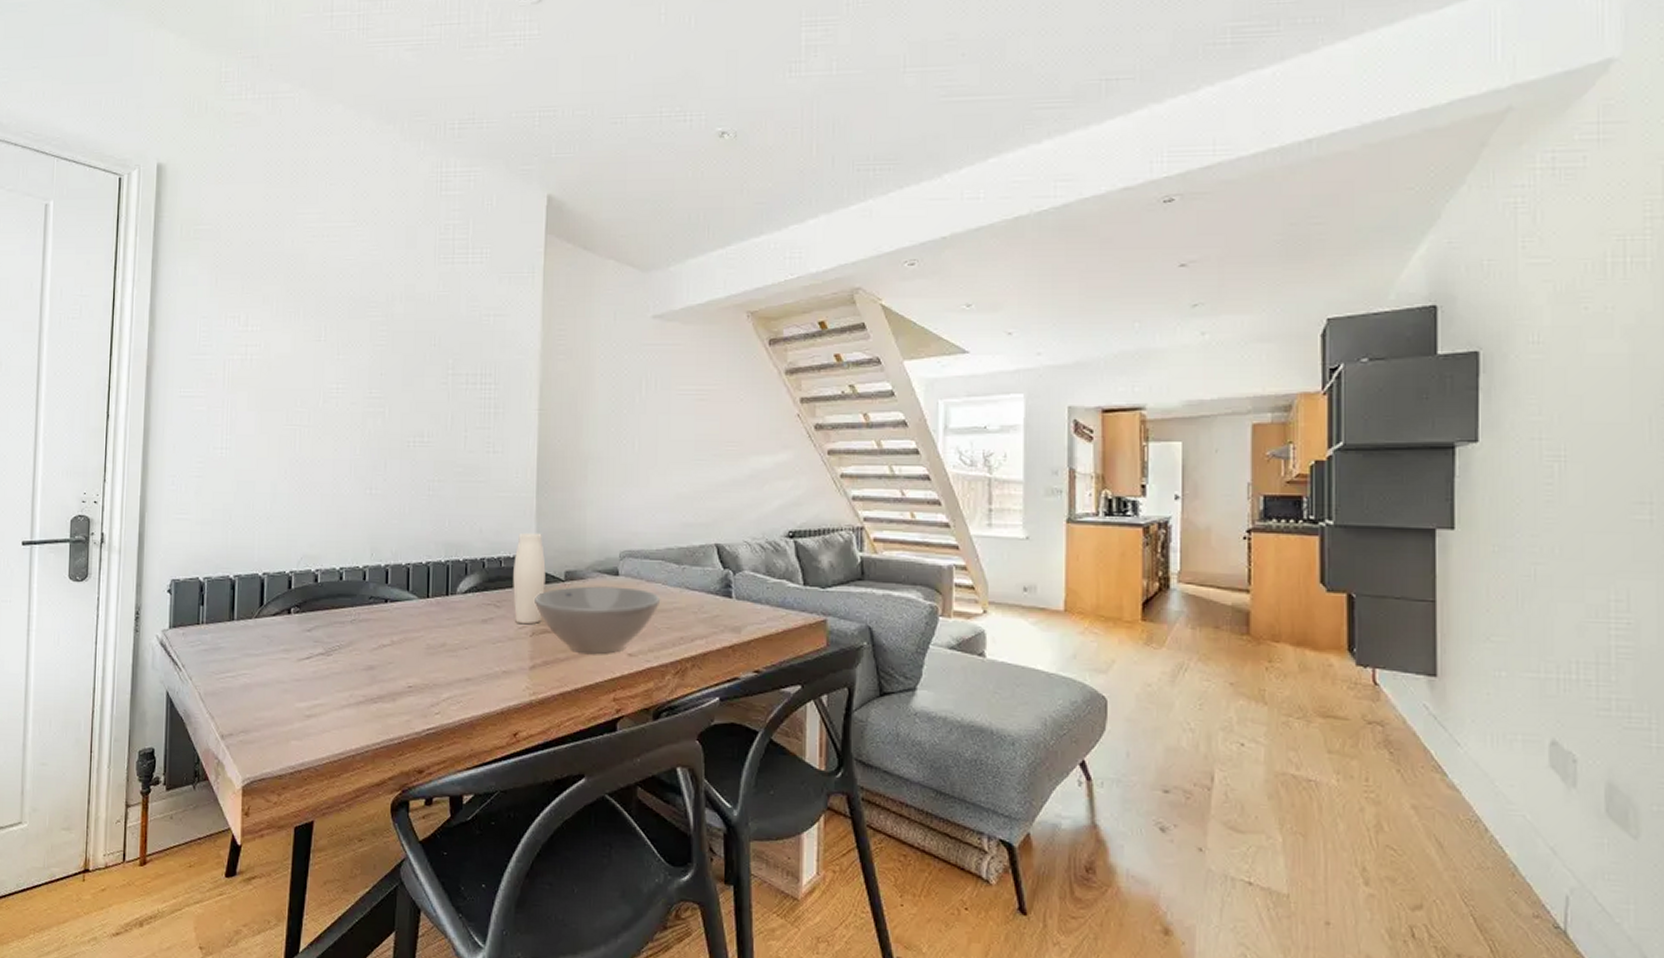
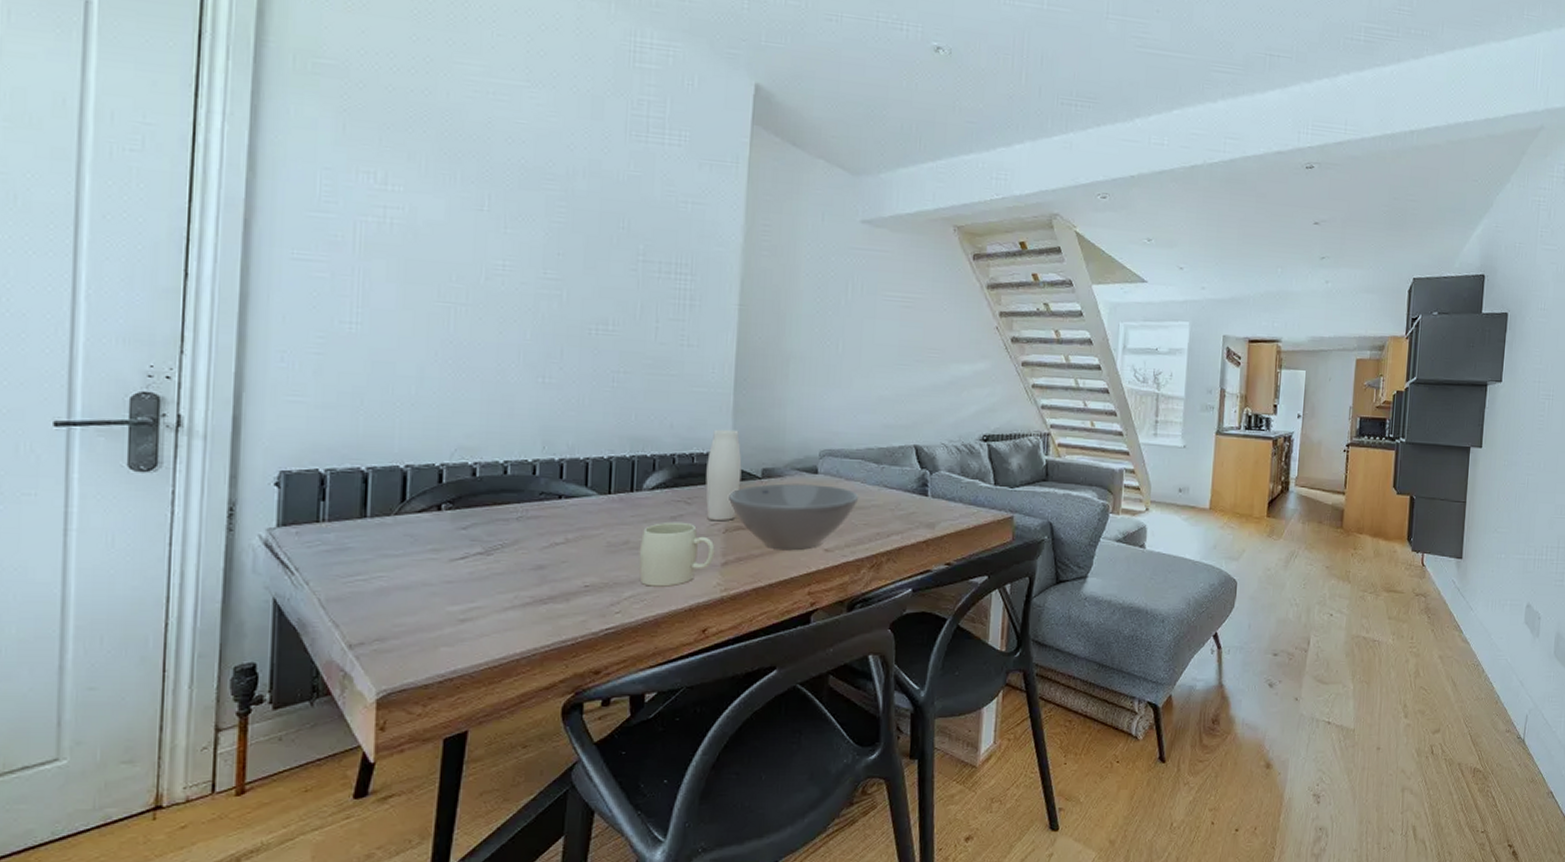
mug: none [454,624,523,689] -> present [638,521,715,587]

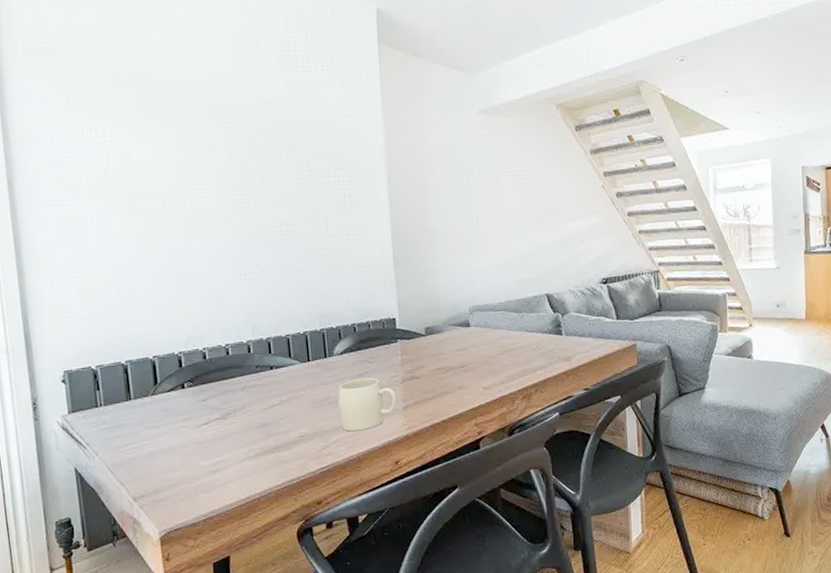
vase: present [705,429,742,522] -> none [380,298,410,375]
bowl: present [727,483,859,551] -> none [400,335,506,392]

